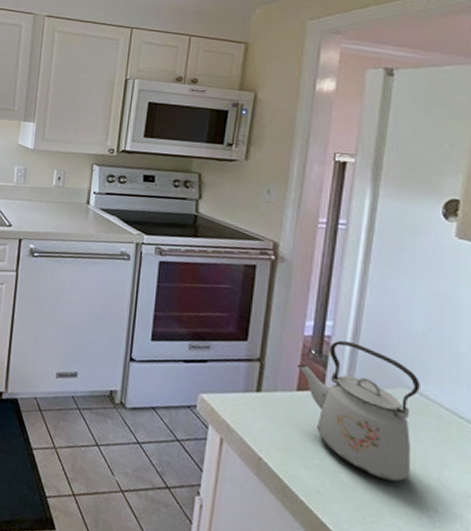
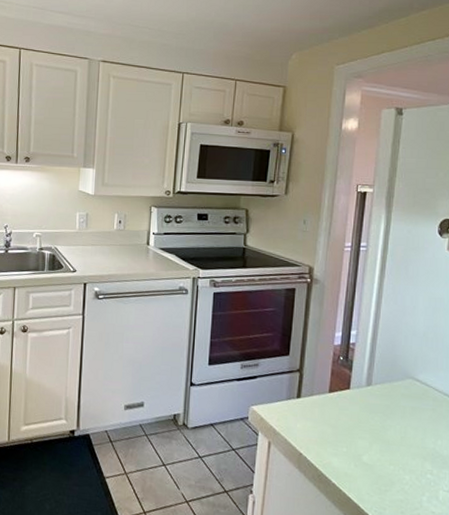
kettle: present [297,340,420,482] -> none [329,346,421,456]

